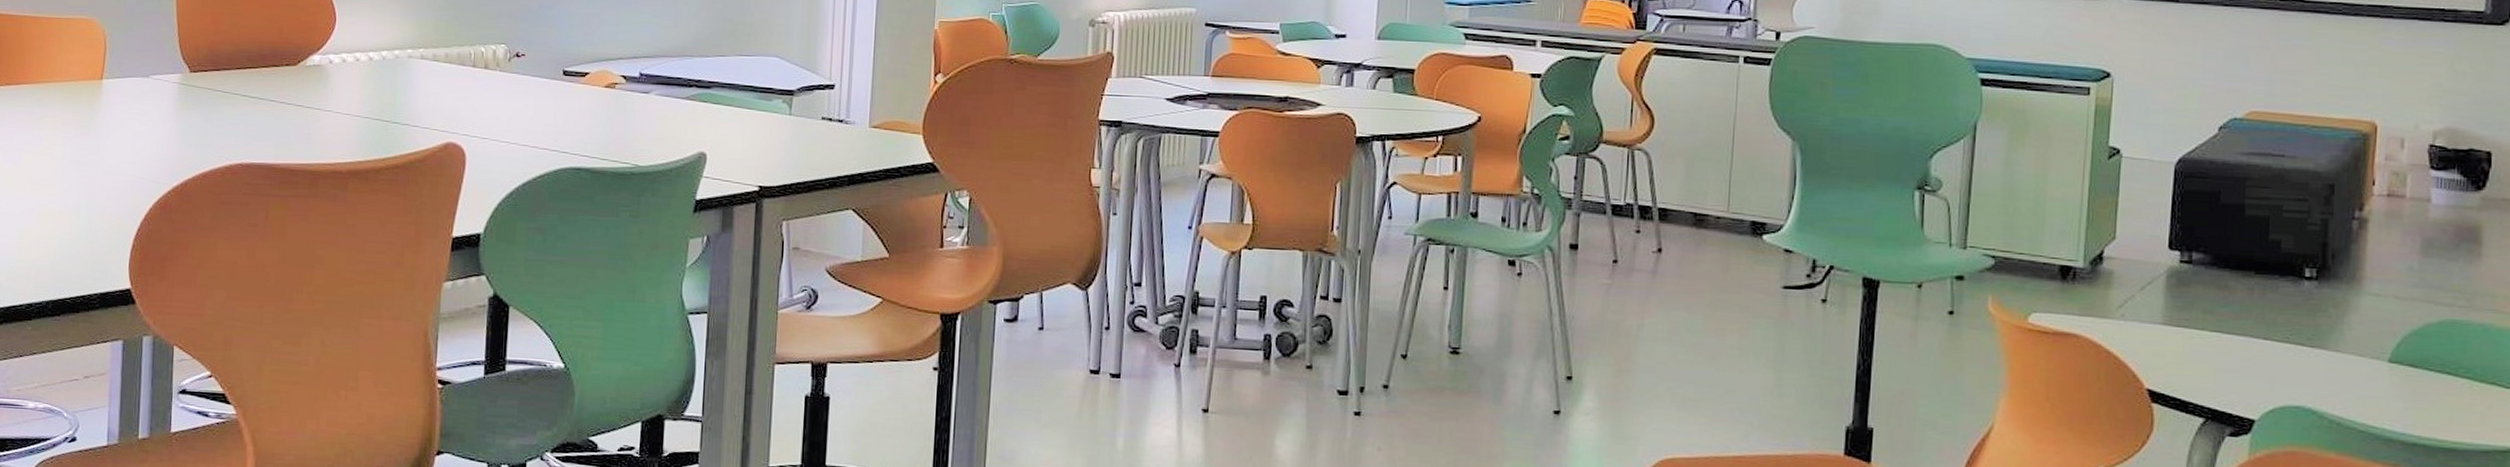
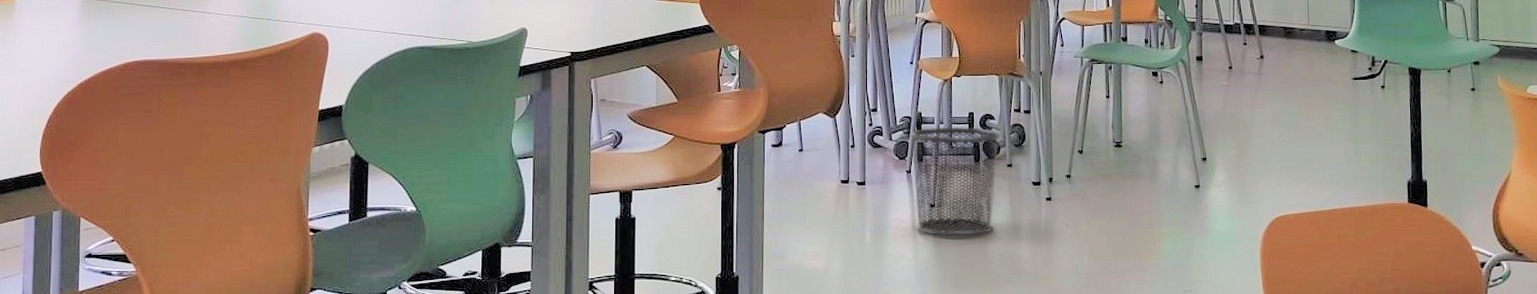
waste bin: none [1182,311,1299,452] -> present [910,126,1000,236]

